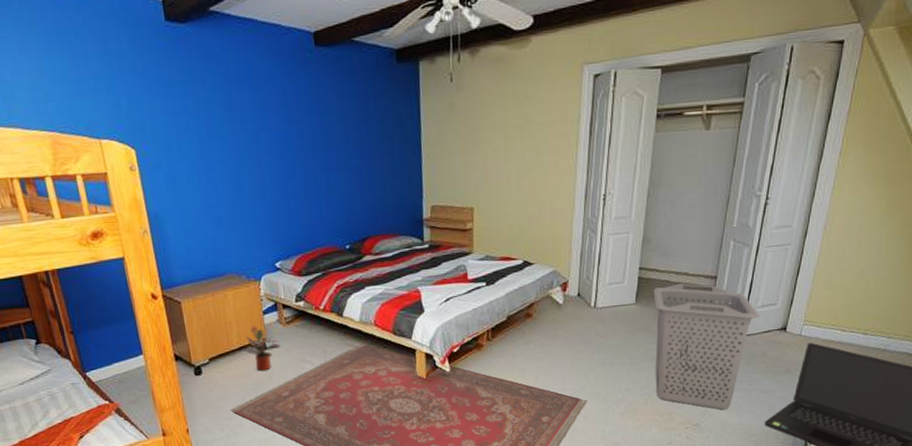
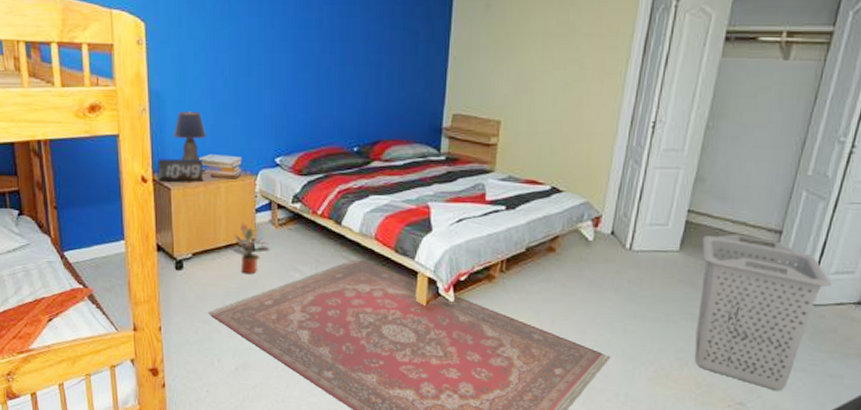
alarm clock: none [164,272,210,297] -> present [157,157,204,183]
table lamp: none [176,227,209,275] -> present [172,110,208,161]
books: none [203,265,246,288] -> present [198,154,242,179]

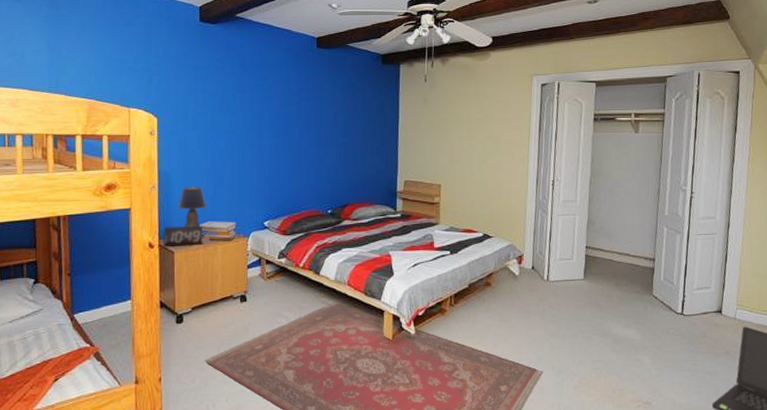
potted plant: present [231,222,271,275] -> none [226,278,261,323]
laundry basket: present [695,234,833,390] -> none [599,263,697,388]

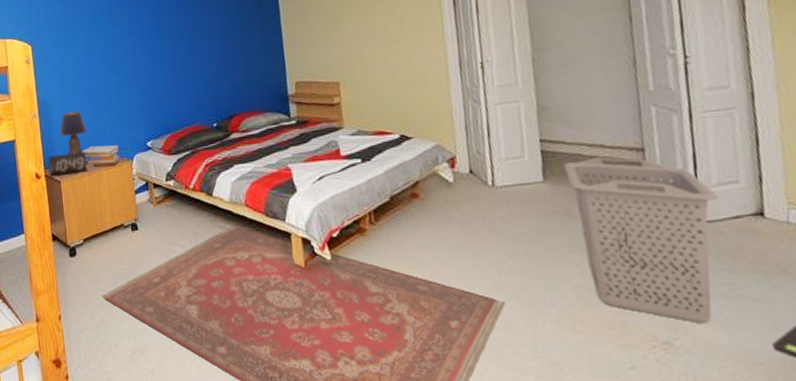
laundry basket: none [599,263,697,388] -> present [563,157,720,323]

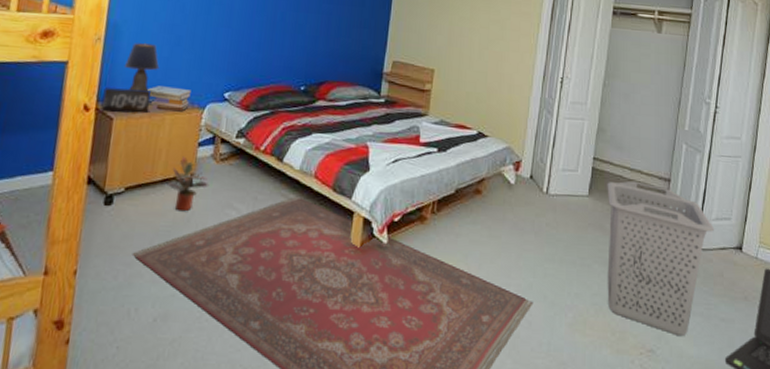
potted plant: none [116,204,153,254] -> present [167,156,210,212]

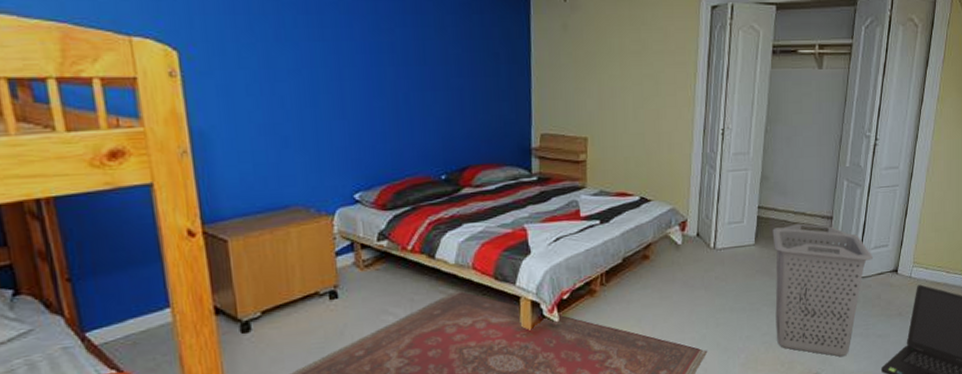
alarm clock: present [101,87,152,114] -> none [207,204,268,234]
table lamp: present [124,42,160,92] -> none [224,149,270,207]
books: present [146,86,191,112] -> none [259,195,315,223]
potted plant: present [167,156,210,212] -> none [309,269,358,326]

